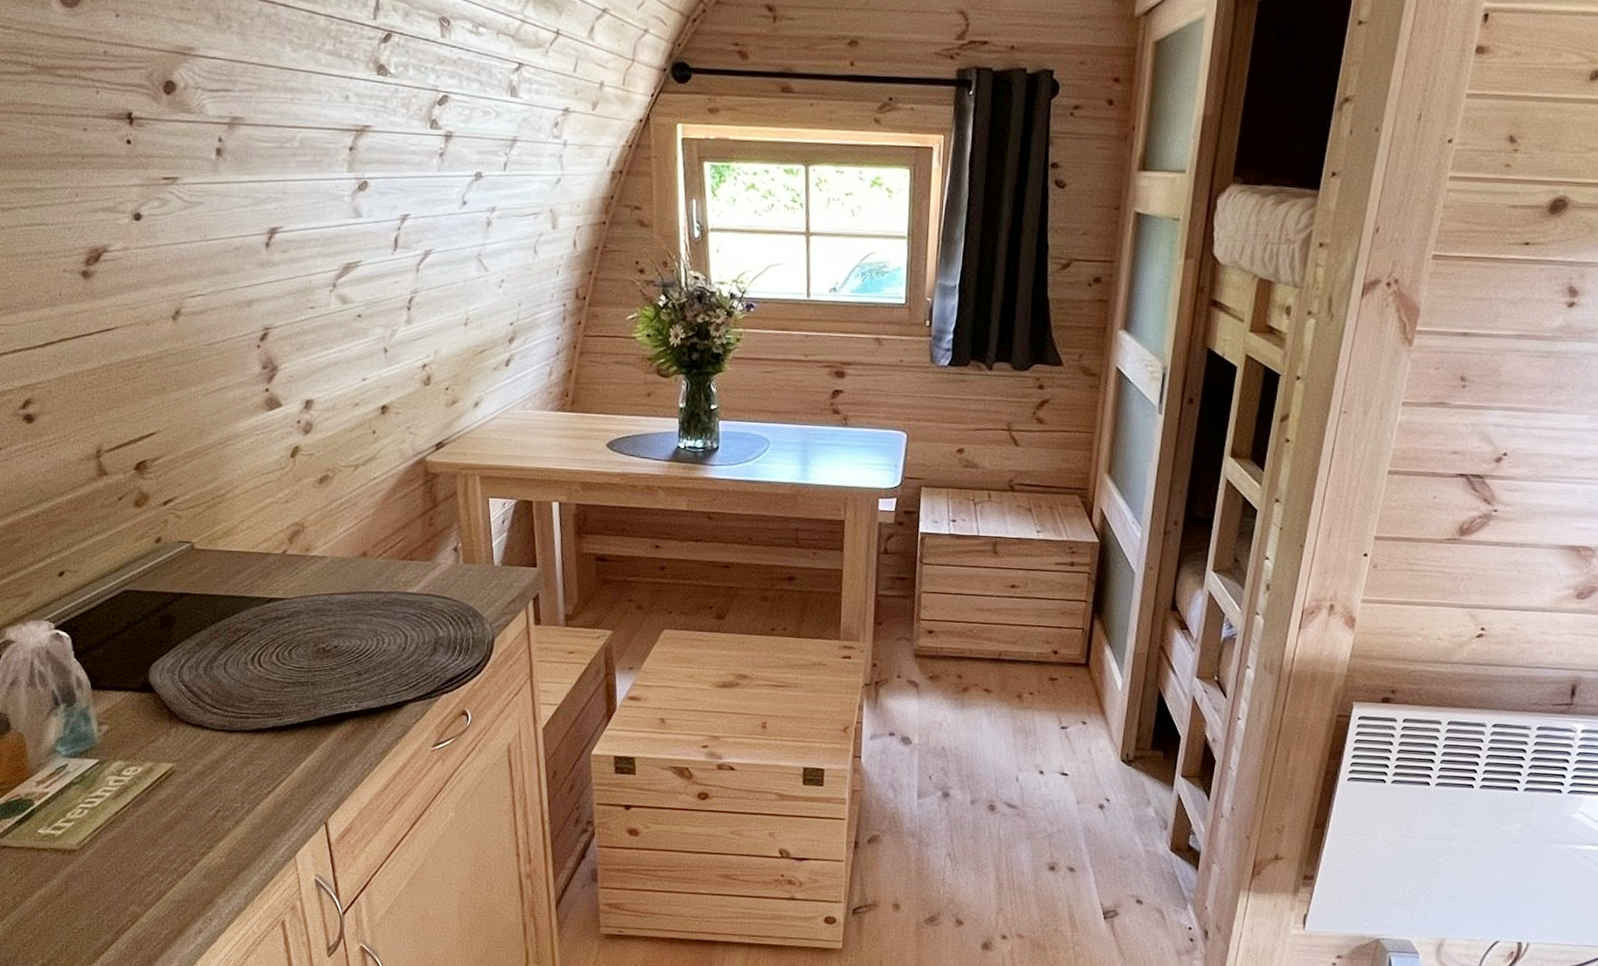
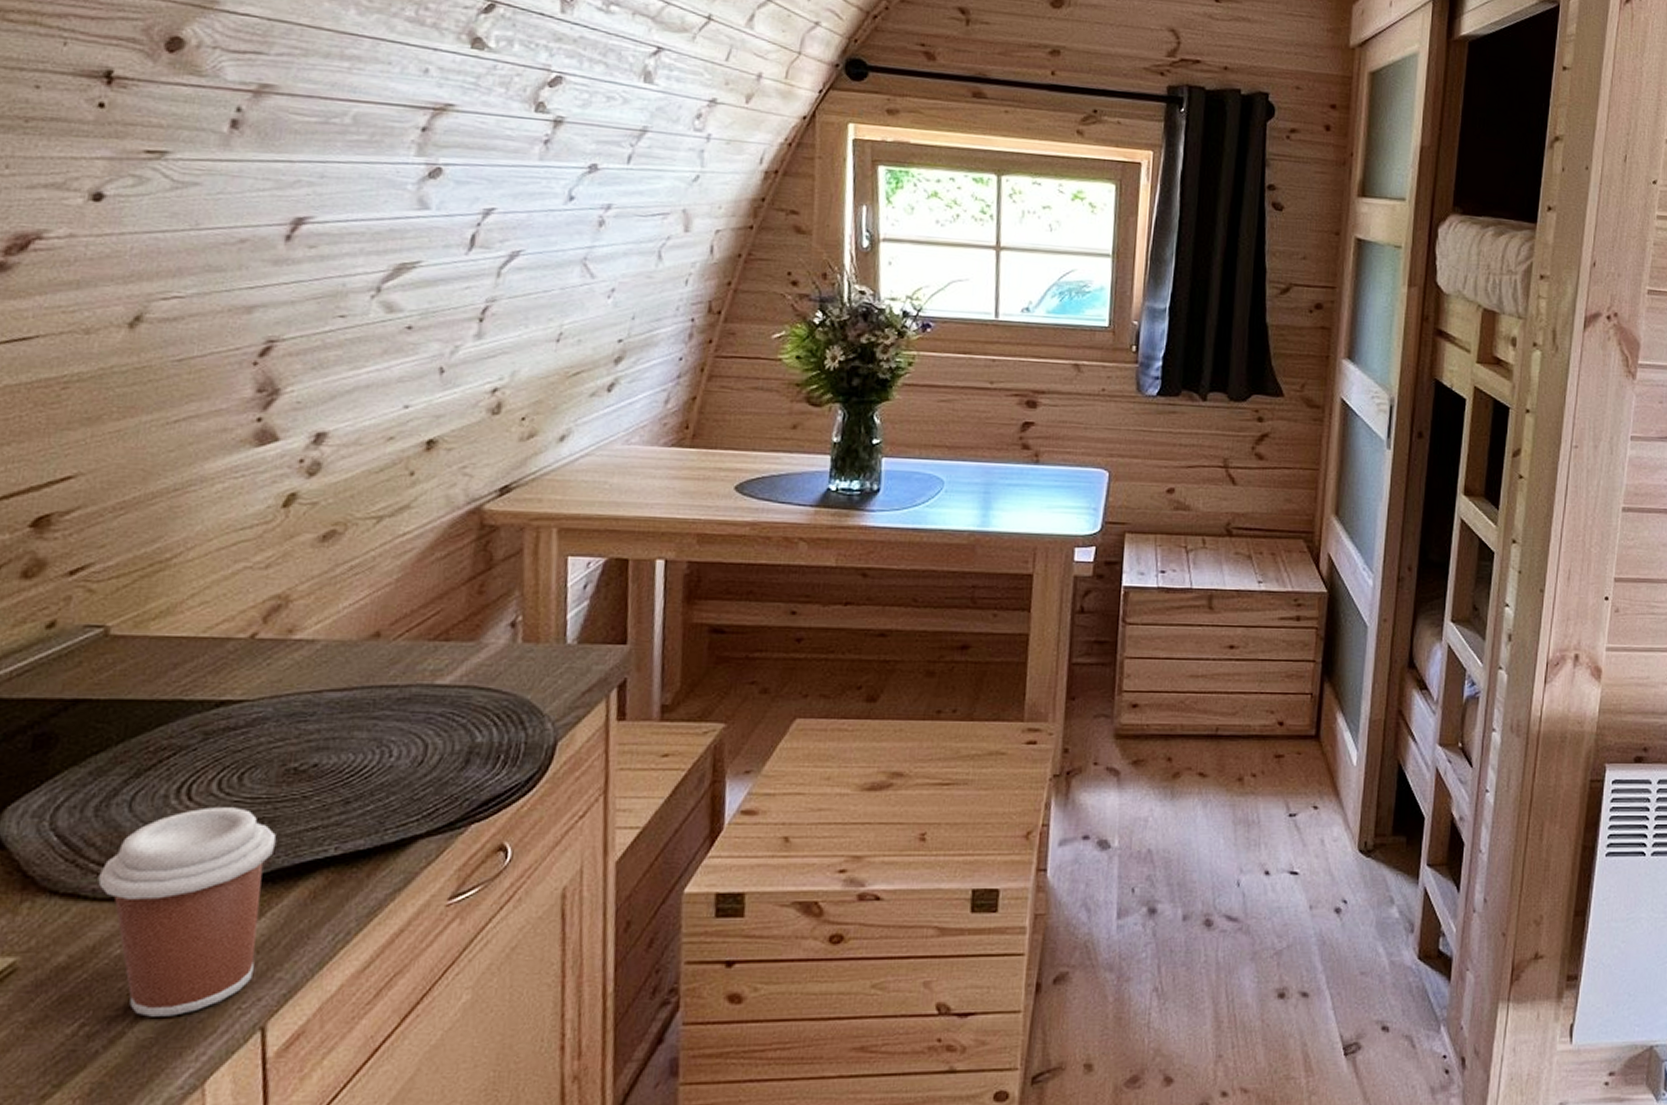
coffee cup: none [213,672,318,810] -> present [98,807,277,1017]

